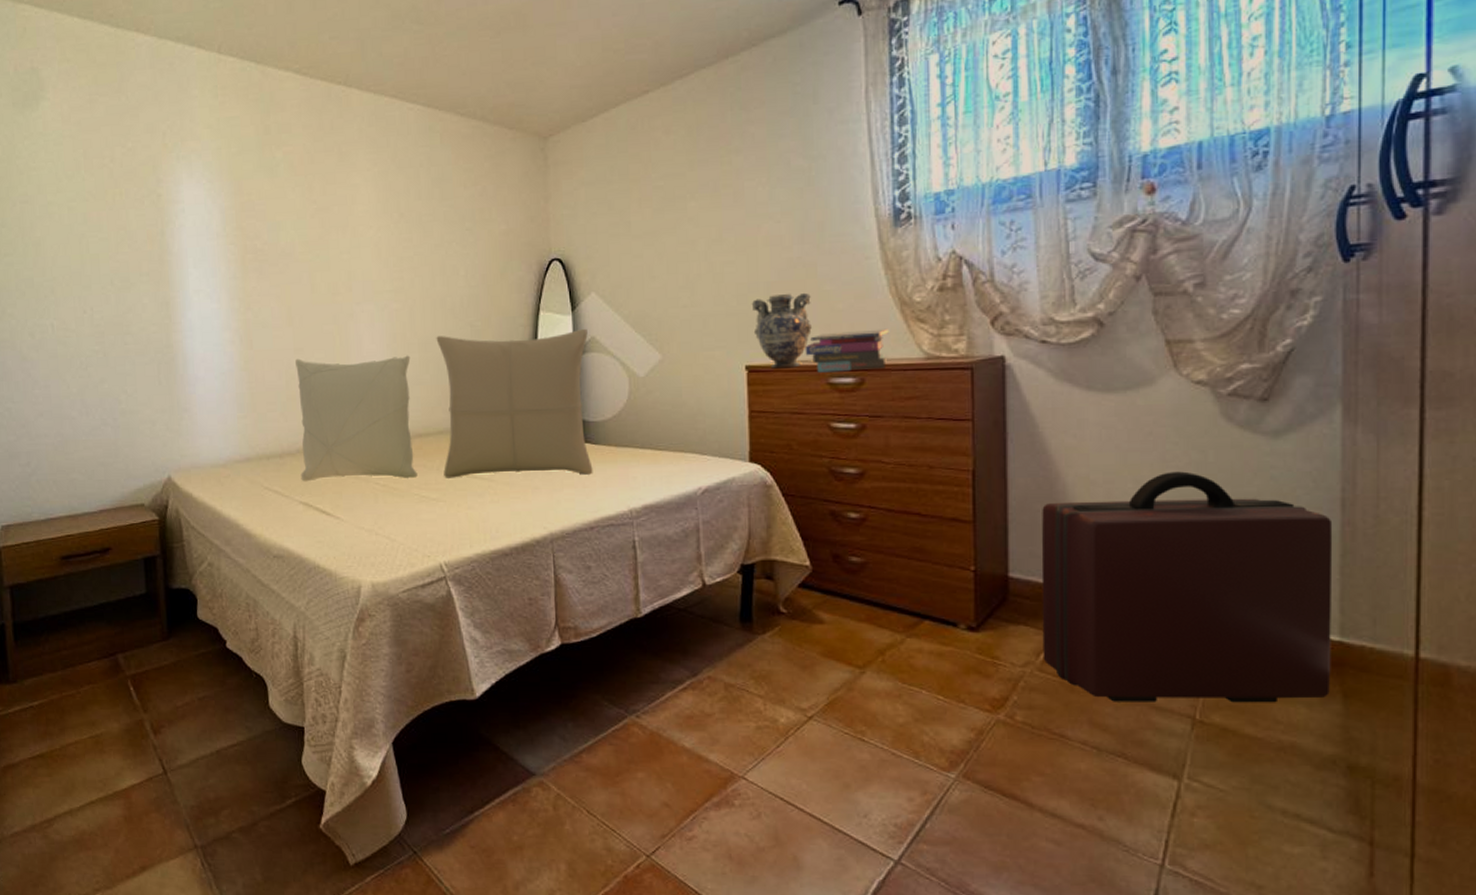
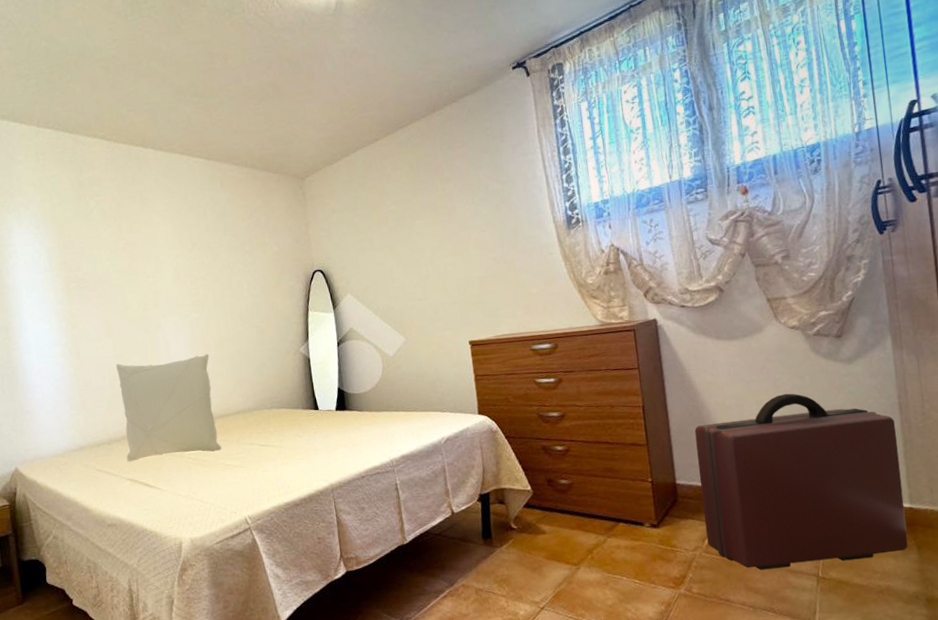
pillow: present [436,328,593,478] -> none [228,322,360,449]
decorative vase: present [751,292,812,370] -> none [469,282,516,343]
books: present [805,328,889,373] -> none [511,305,572,342]

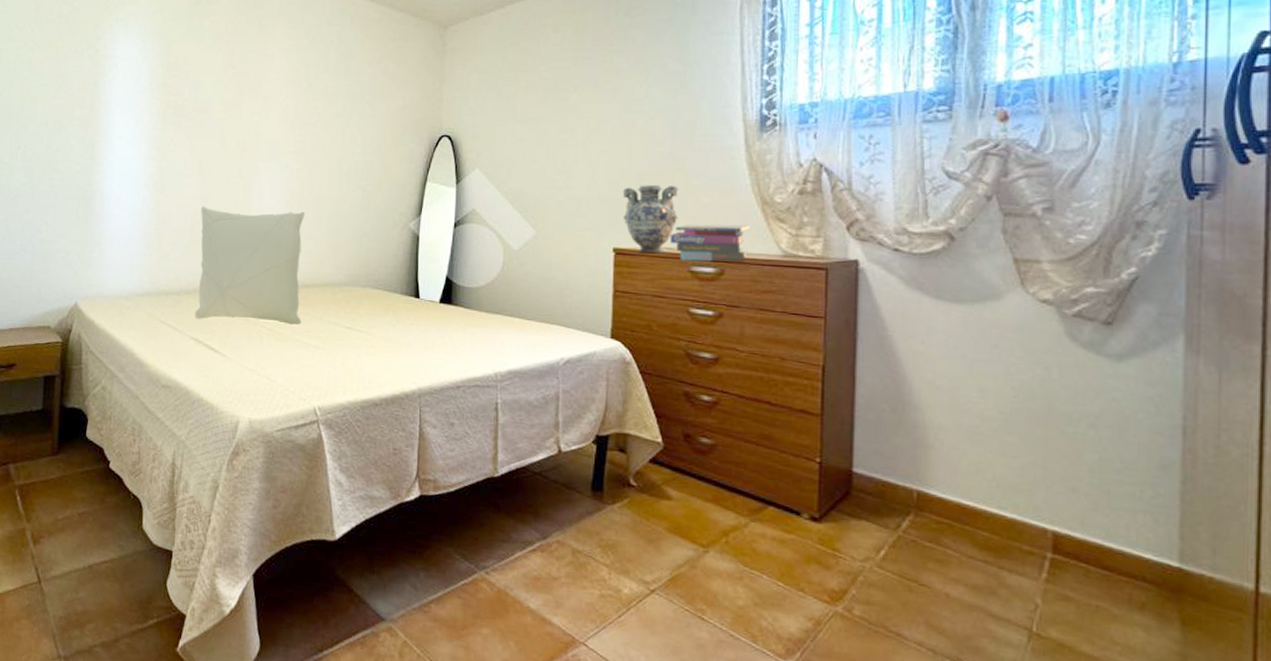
decorative vase: none [469,282,516,343] -> present [622,184,678,255]
books: none [511,305,572,342] -> present [669,224,750,262]
briefcase: present [695,393,908,570] -> none [883,384,1174,624]

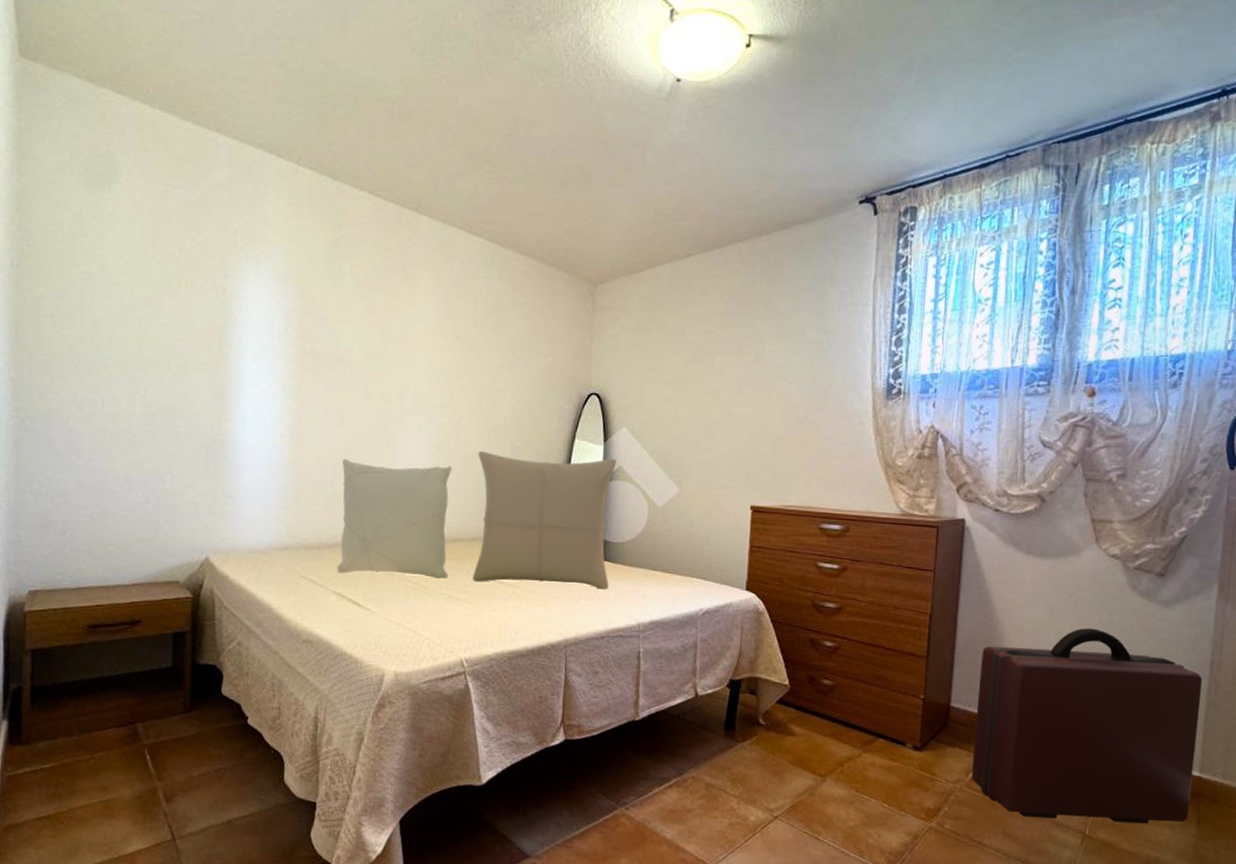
pillow: none [325,196,469,337] -> present [473,451,616,590]
decorative vase: present [622,184,678,255] -> none [760,446,812,513]
books: present [669,224,750,262] -> none [802,484,874,520]
briefcase: none [883,384,1174,624] -> present [971,628,1203,824]

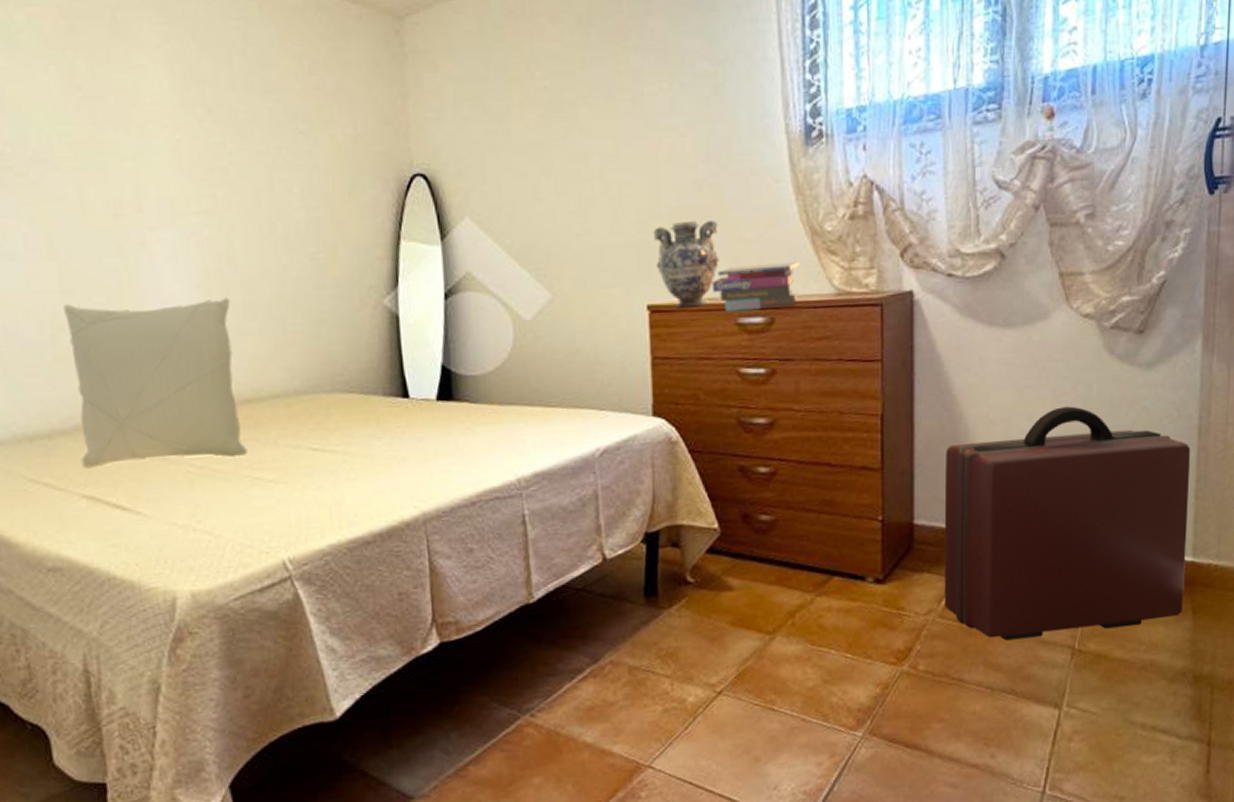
pillow: present [473,451,616,590] -> none [264,261,473,454]
decorative vase: none [760,446,812,513] -> present [652,219,719,310]
books: none [802,484,874,520] -> present [712,261,800,312]

